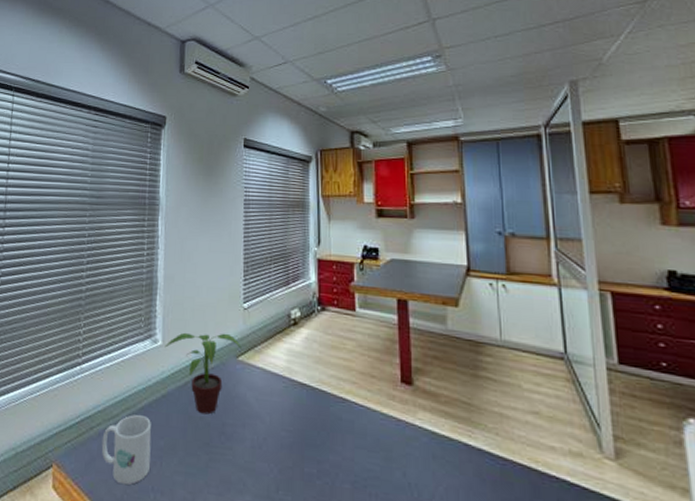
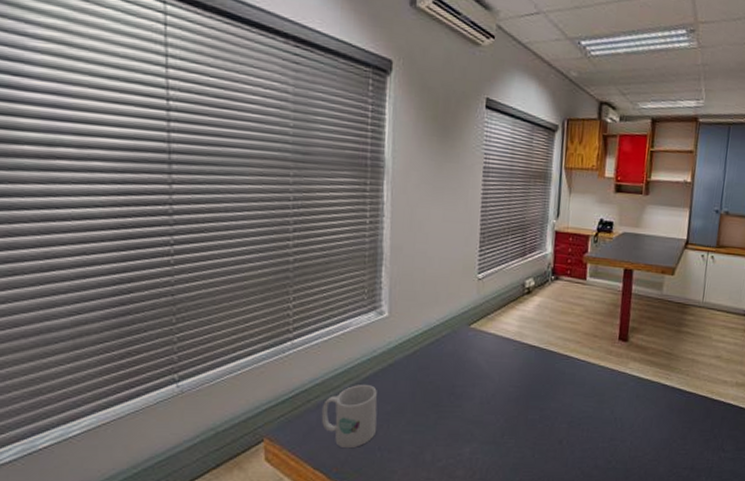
potted plant: present [165,332,243,415] -> none [391,303,476,379]

